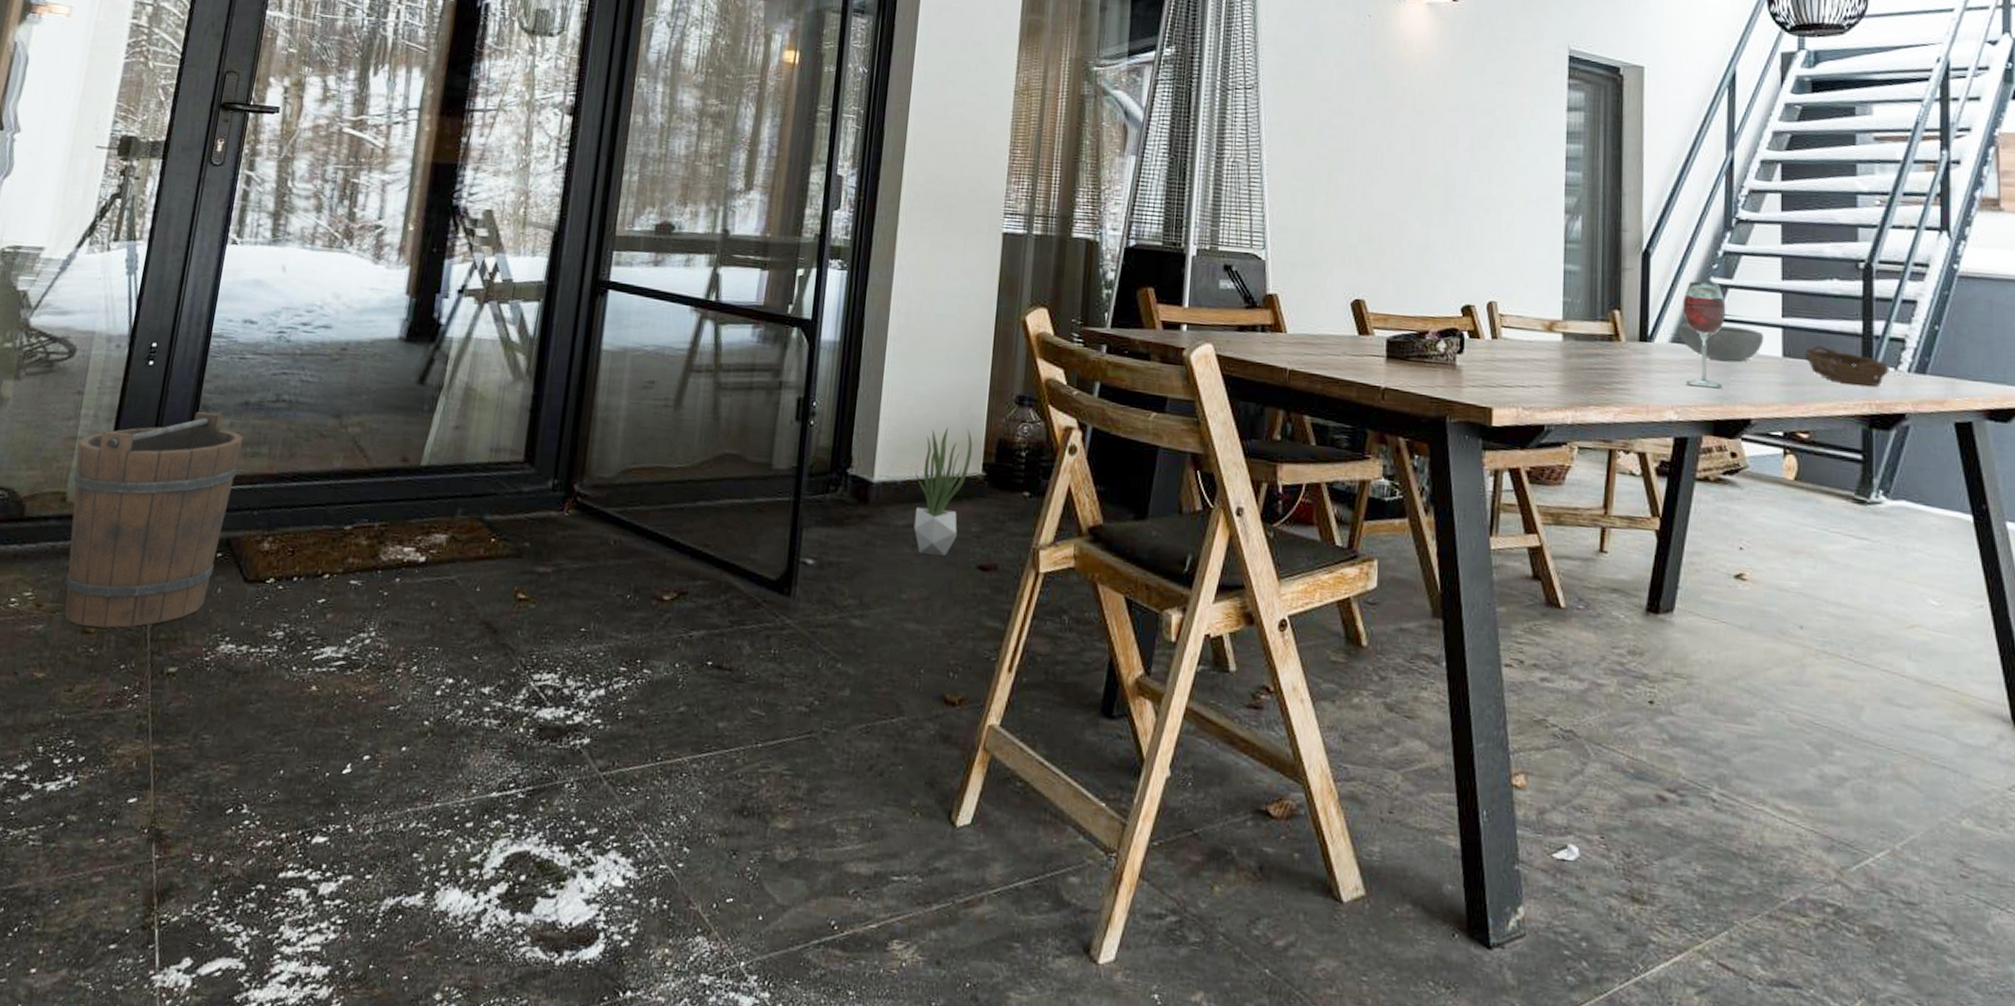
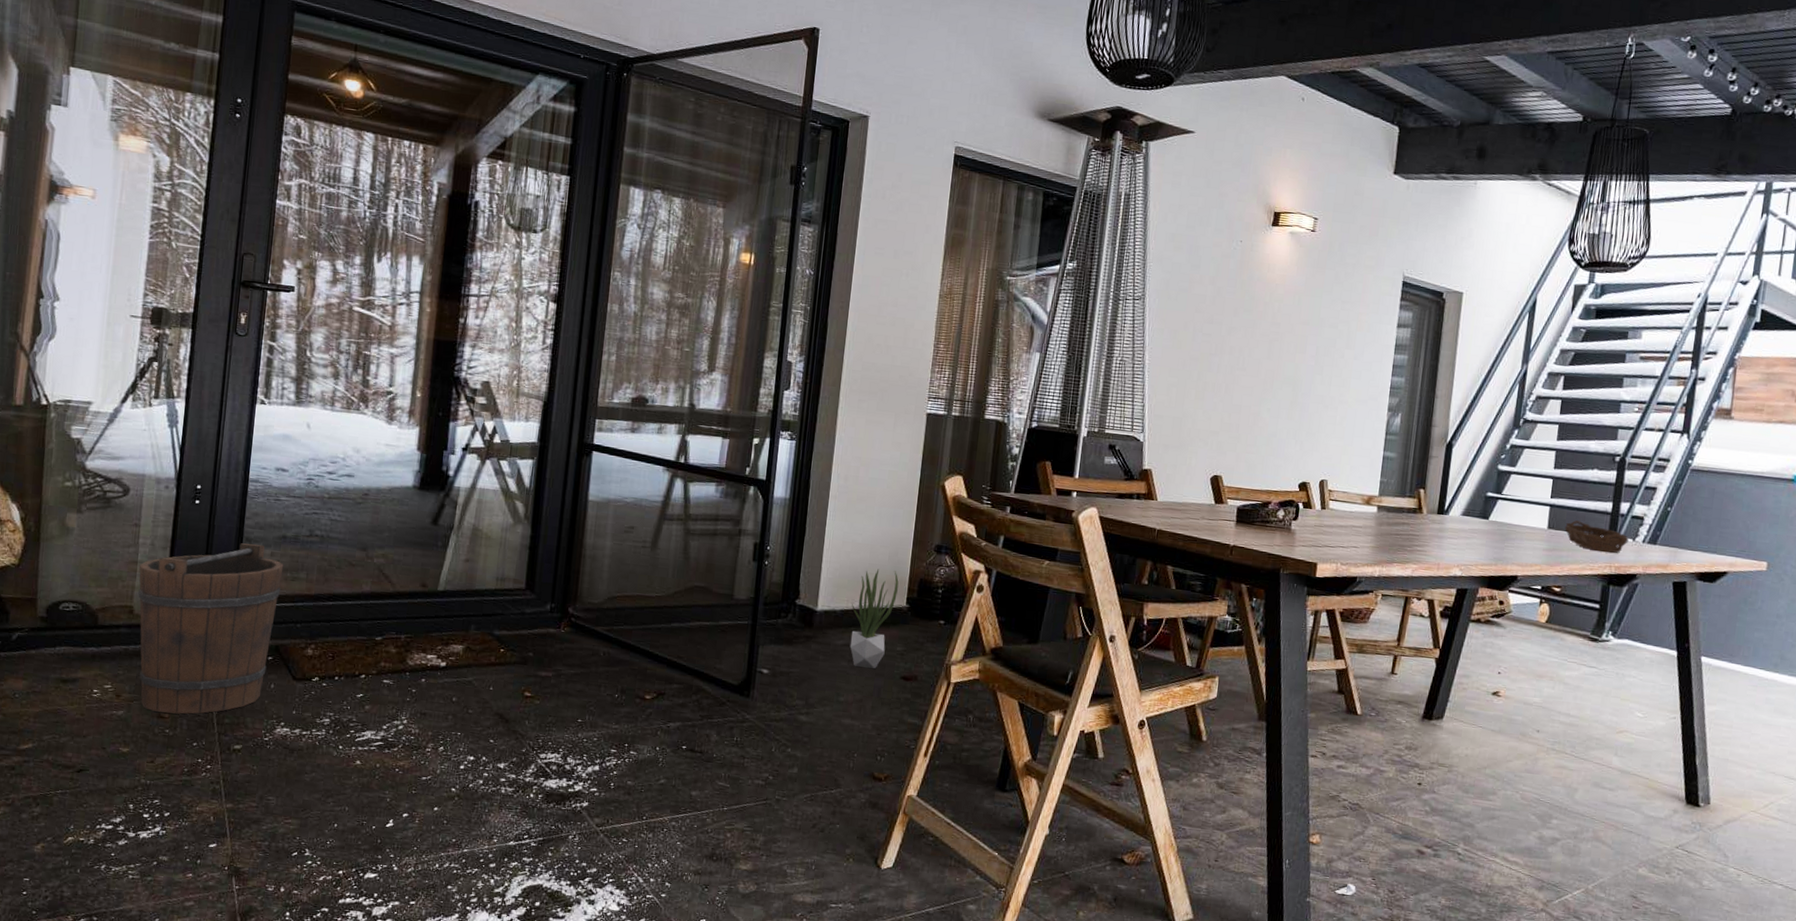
bowl: present [1678,323,1764,363] -> none [1468,500,1535,532]
wineglass: present [1683,281,1726,389] -> none [1471,468,1508,552]

